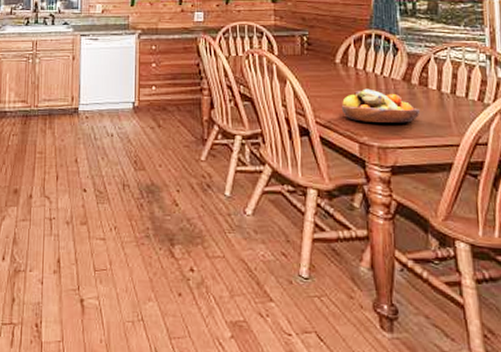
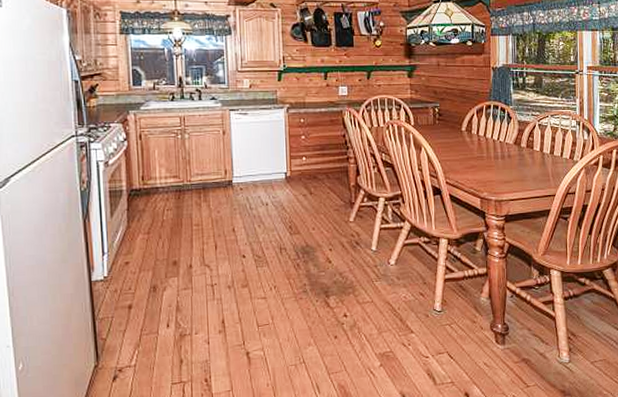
fruit bowl: present [341,88,421,123] -> none [466,152,528,181]

